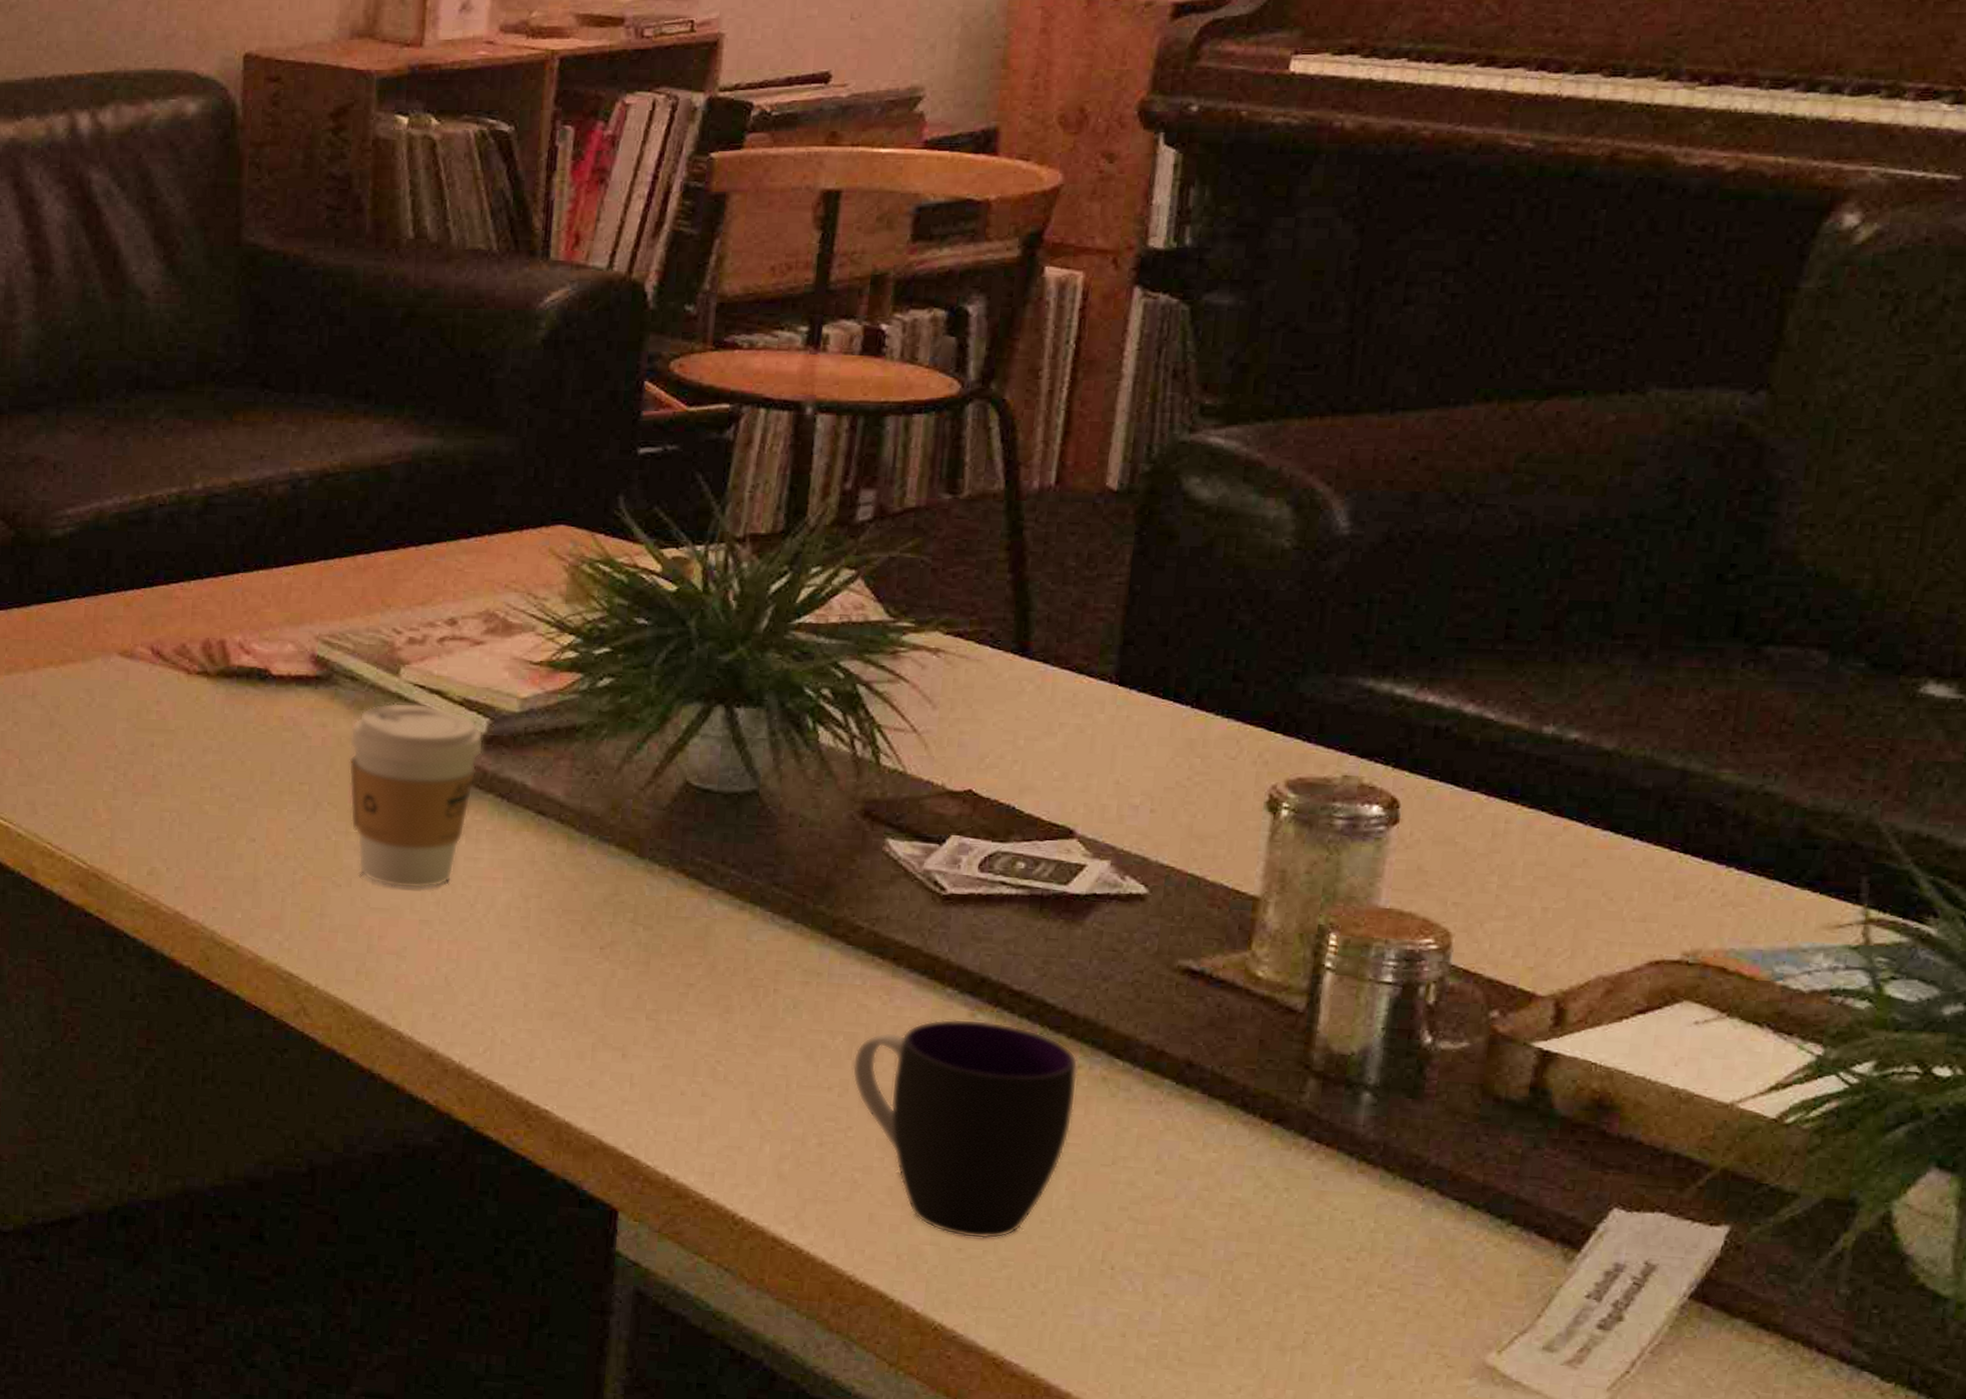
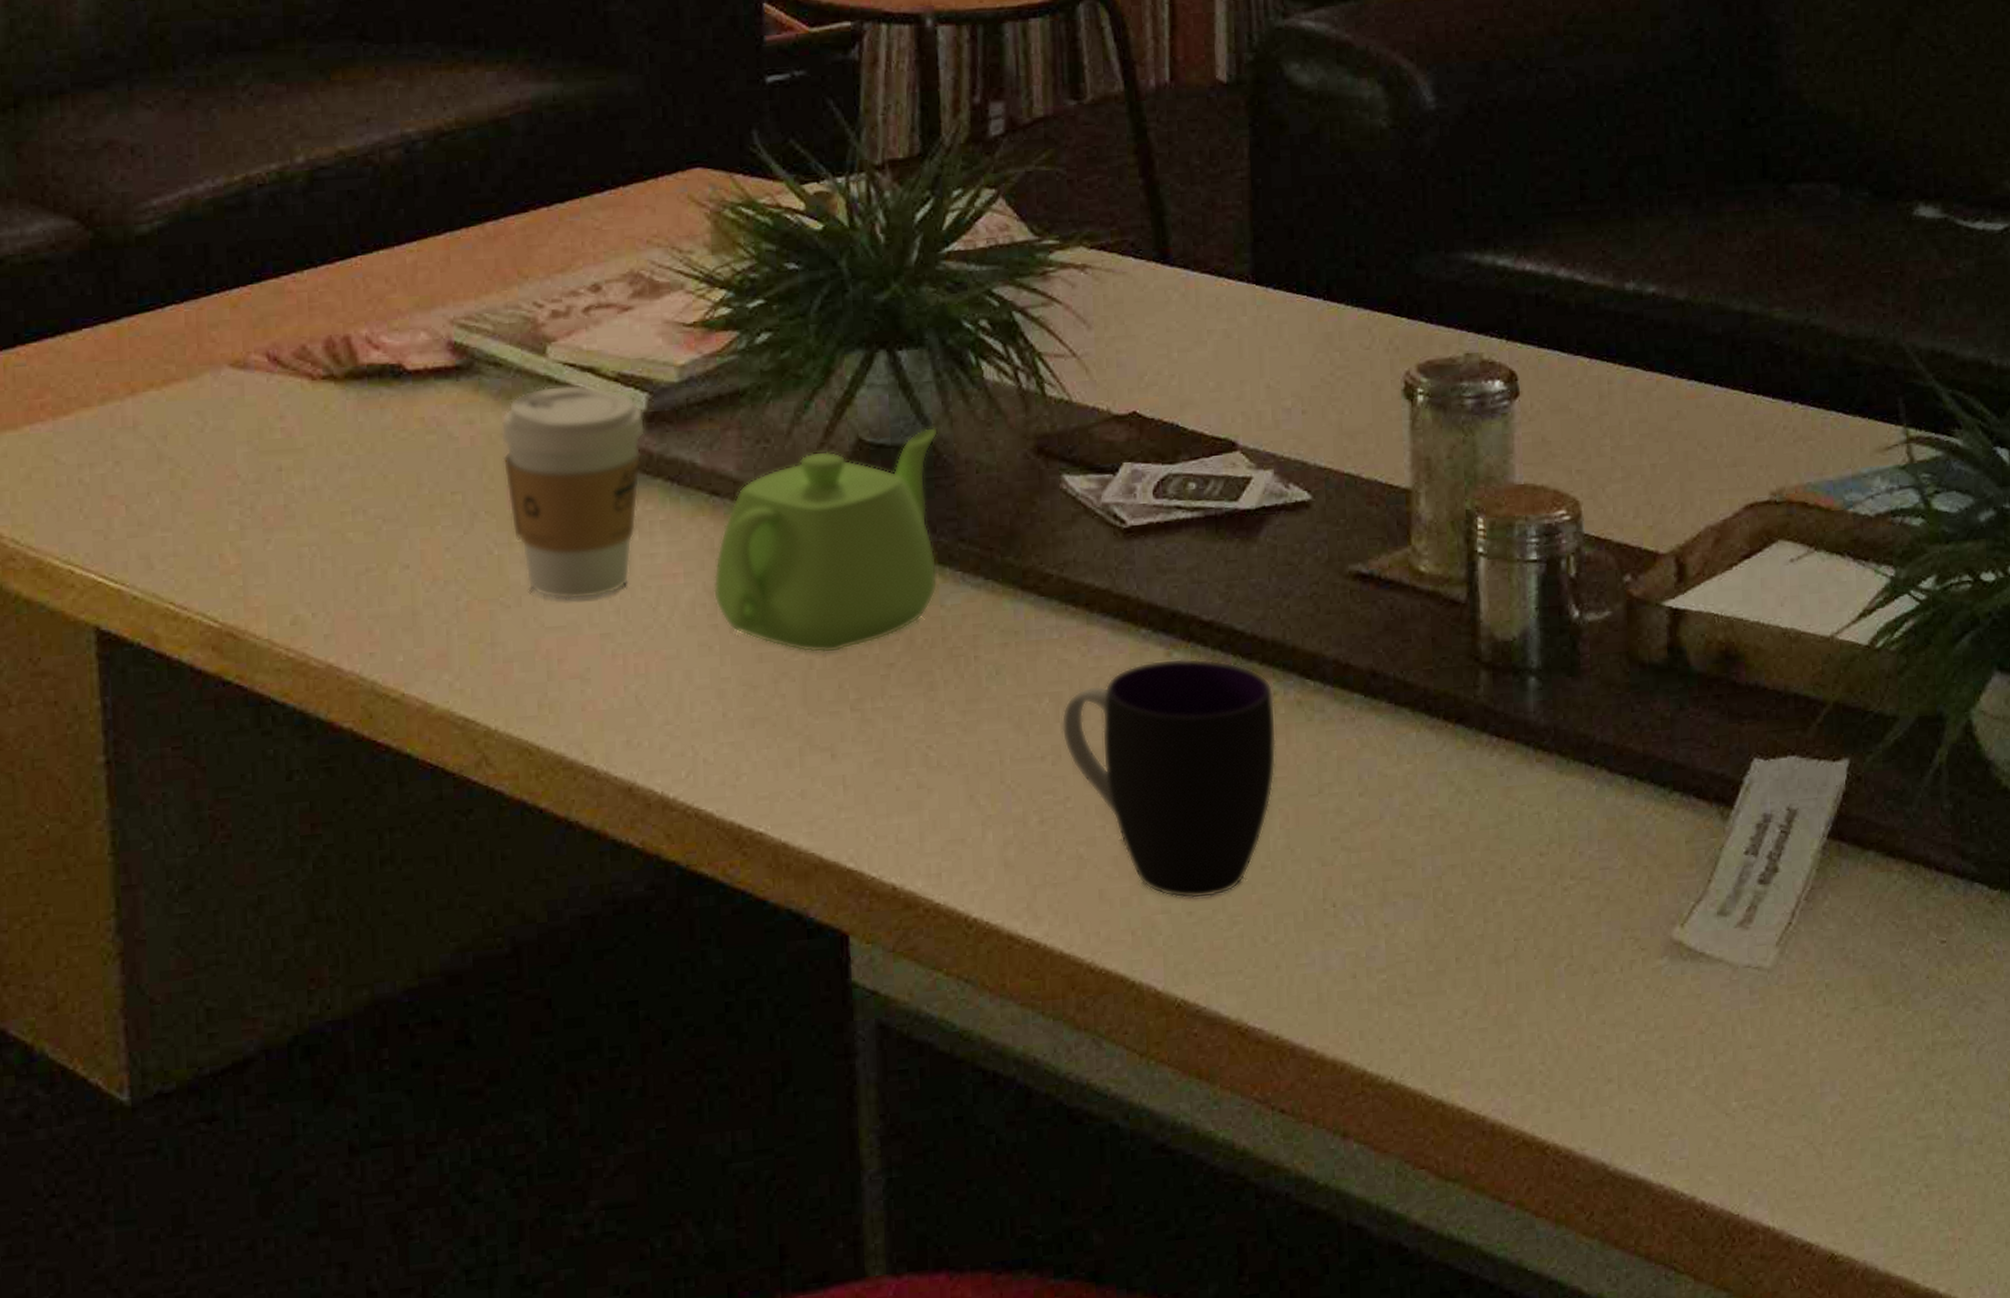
teapot: none [528,779,765,967] -> present [713,426,938,654]

